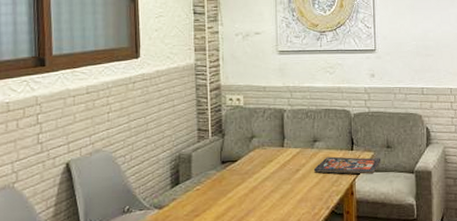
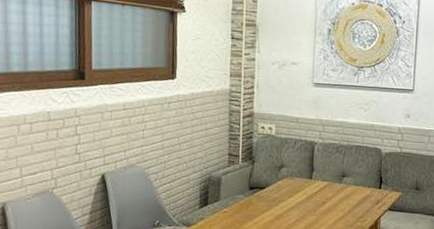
board game: present [313,156,381,175] -> none [339,192,409,214]

